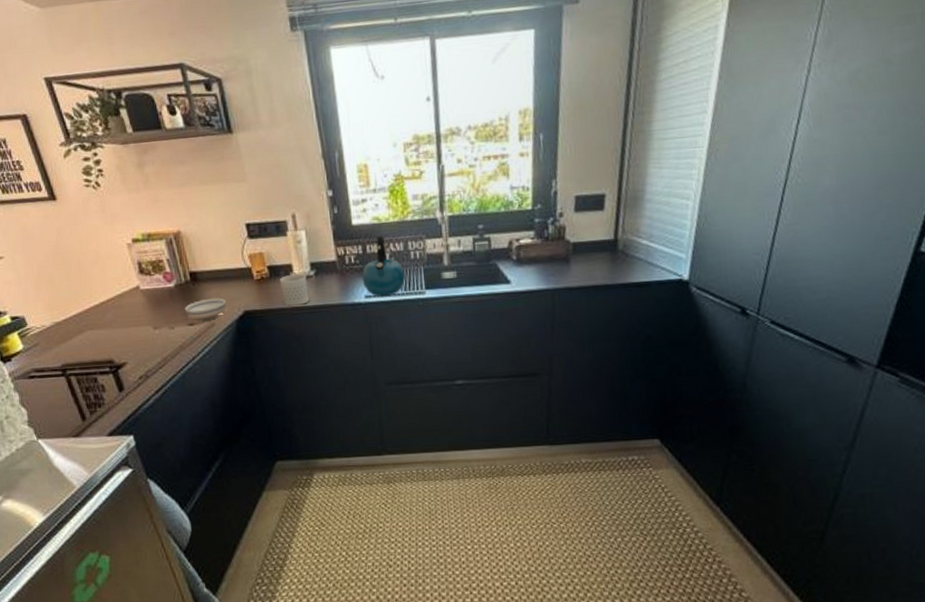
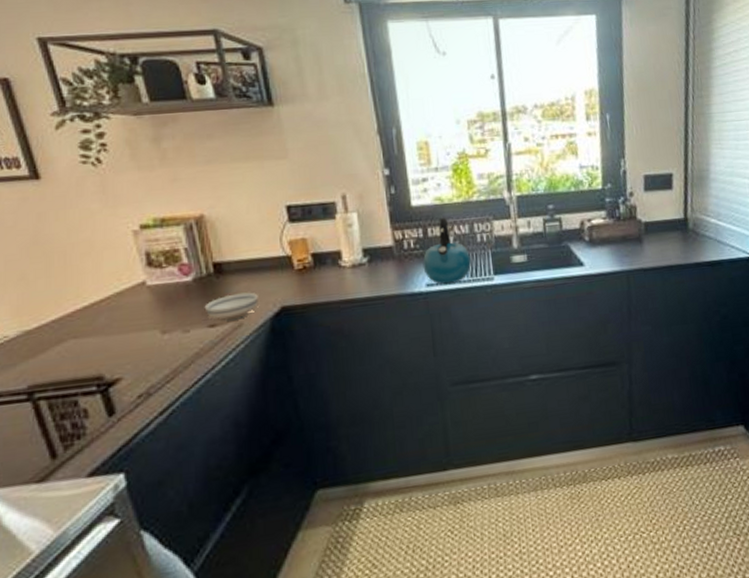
mug: present [279,274,310,307] -> none [325,261,362,300]

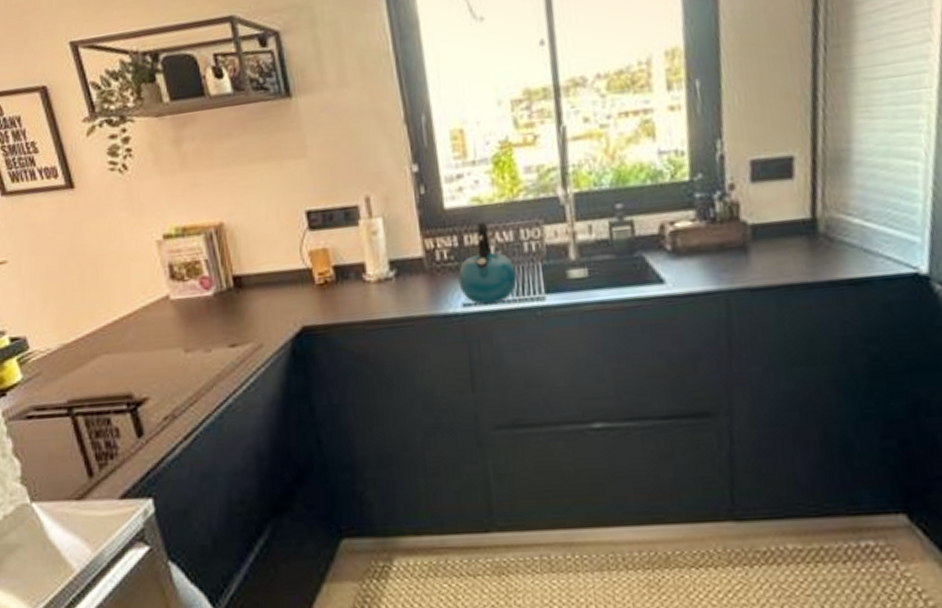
bowl: present [204,292,258,321] -> none [225,309,279,341]

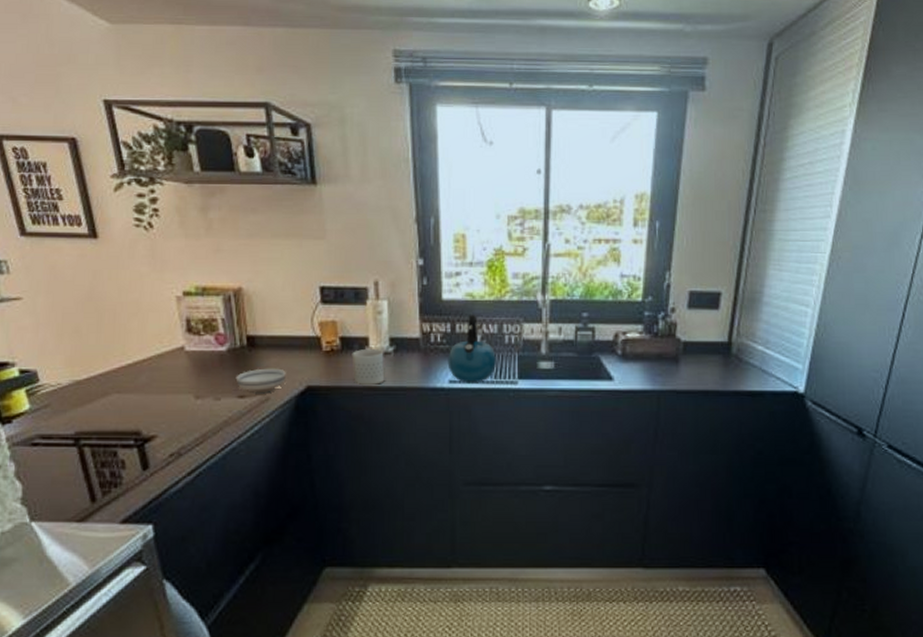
bowl: none [225,309,279,341] -> present [235,368,286,394]
mug: none [348,275,388,320] -> present [351,349,385,386]

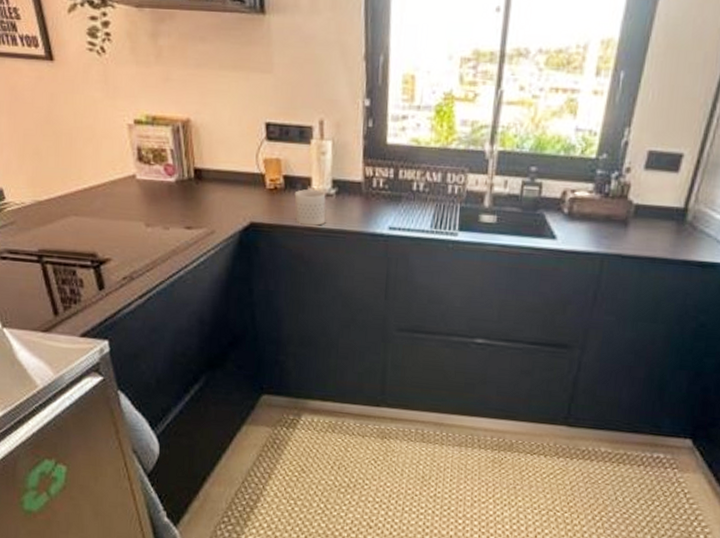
bowl: present [235,368,286,394] -> none [183,201,231,226]
kettle: present [447,315,496,382] -> none [388,161,438,231]

